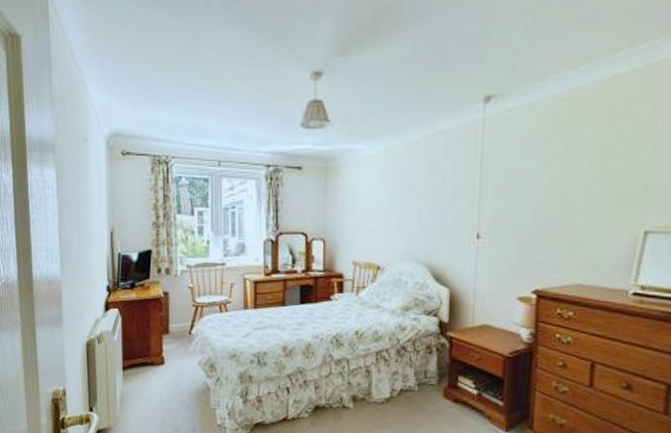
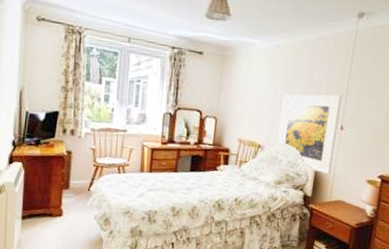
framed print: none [399,197,474,294] -> present [277,94,342,174]

